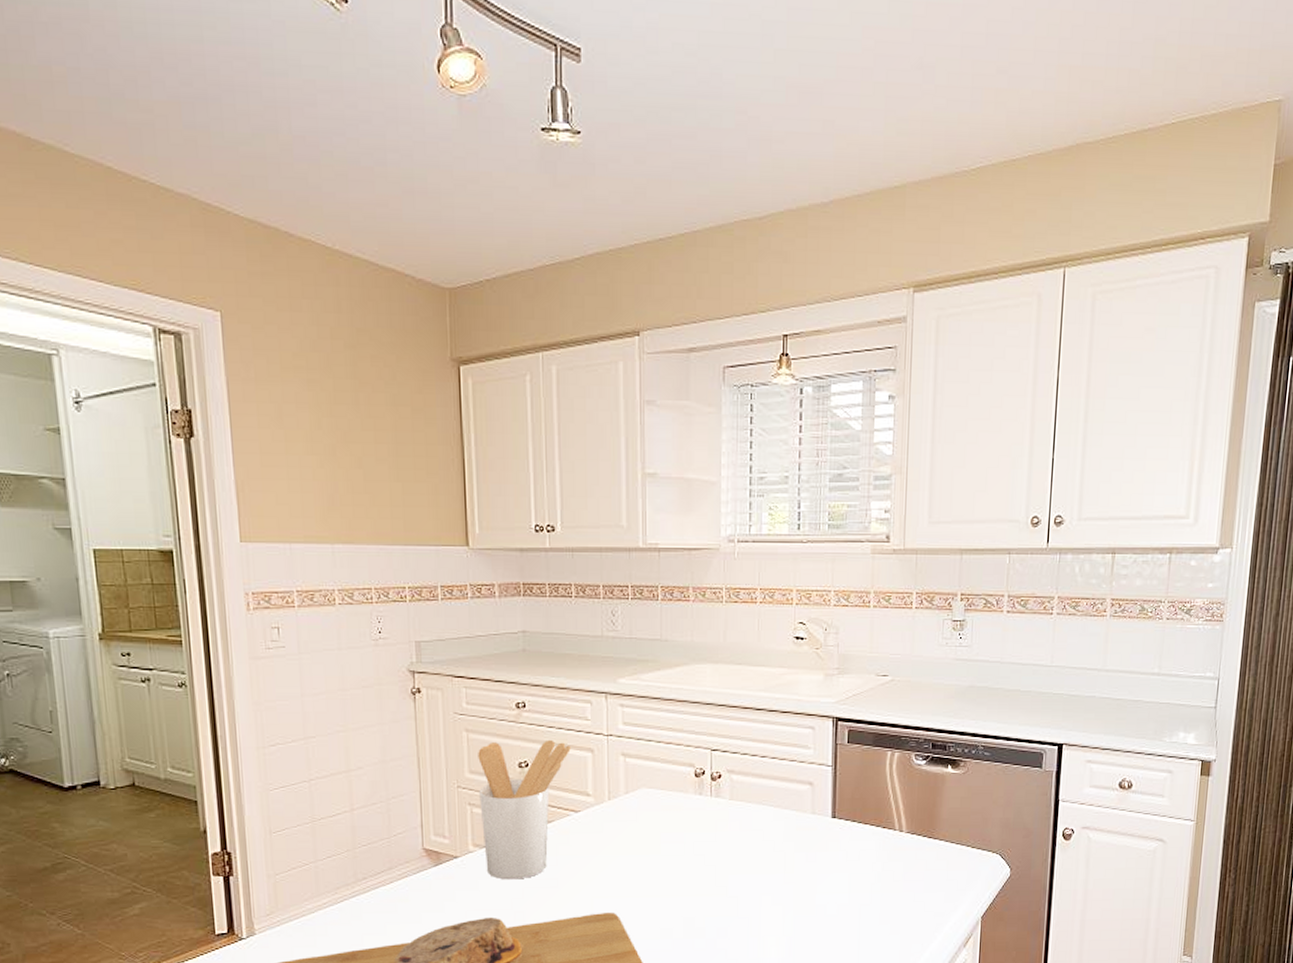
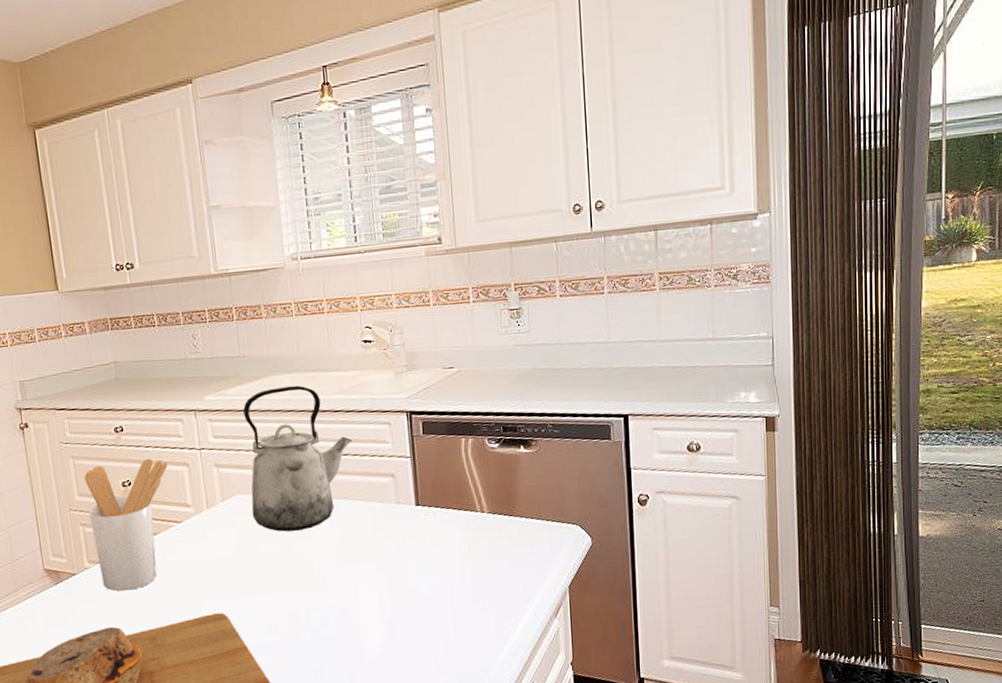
kettle: none [656,678,772,832] -> present [243,385,352,532]

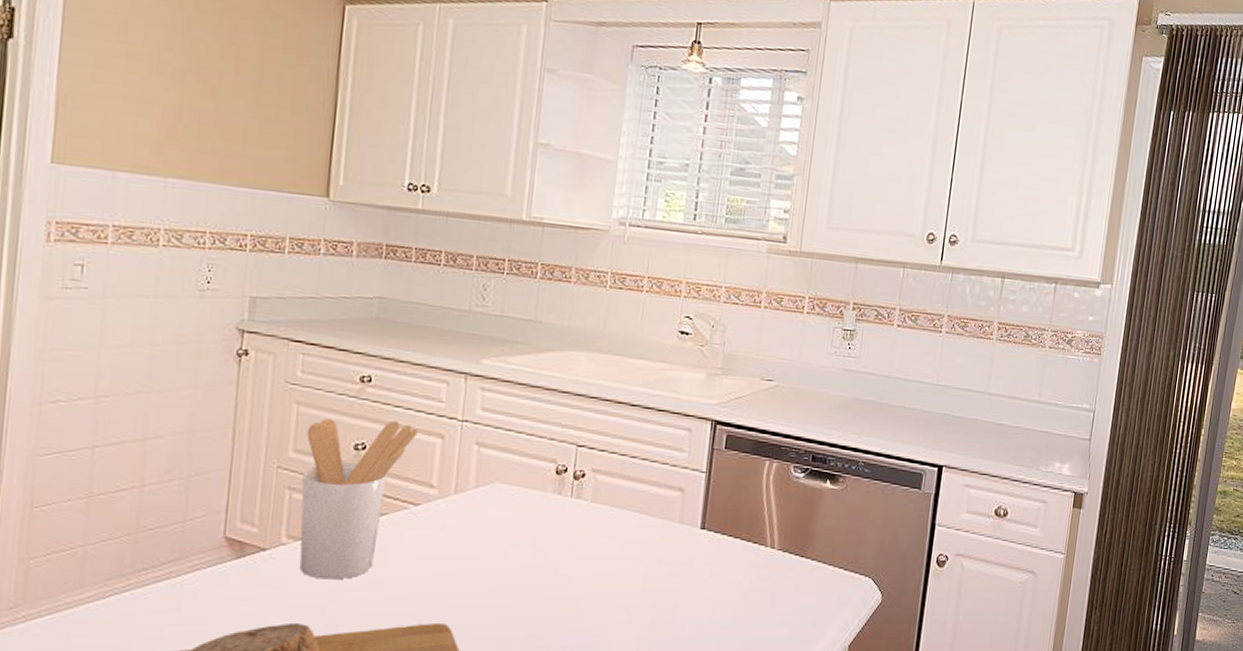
kettle: present [243,385,352,532] -> none [508,365,644,537]

